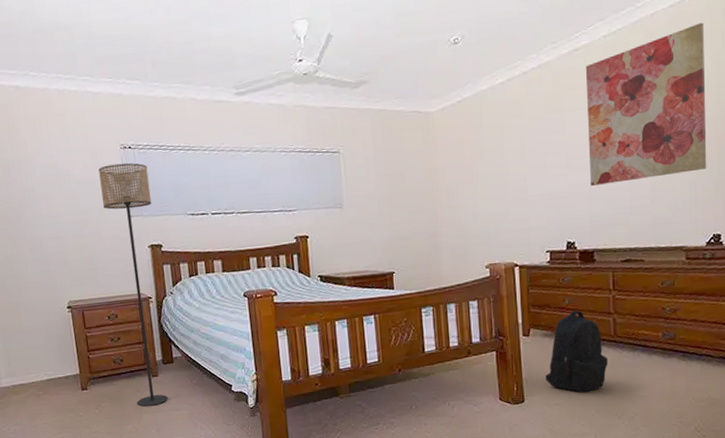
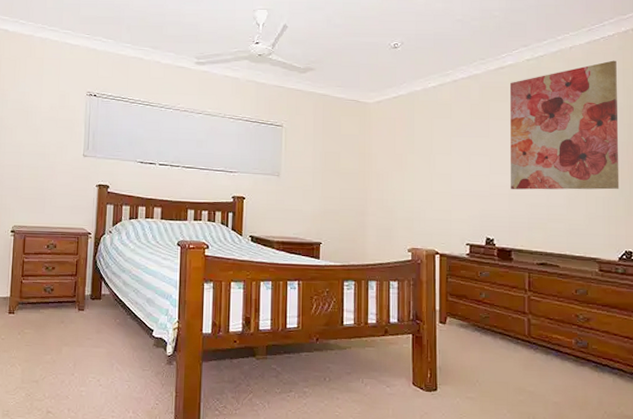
floor lamp: present [98,163,168,407] -> none [60,108,108,340]
backpack: present [545,310,608,393] -> none [459,305,521,390]

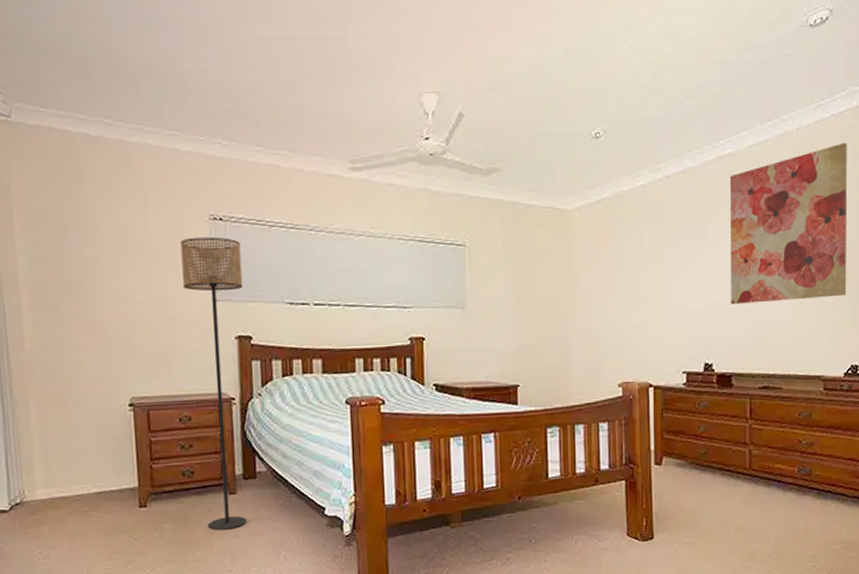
floor lamp: none [60,108,108,340] -> present [180,236,246,531]

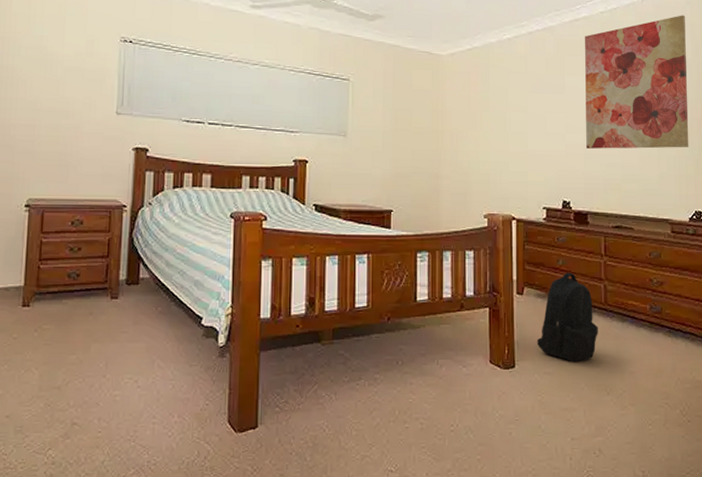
floor lamp: present [180,236,246,531] -> none [87,56,146,335]
backpack: none [677,438,742,531] -> present [537,272,598,363]

